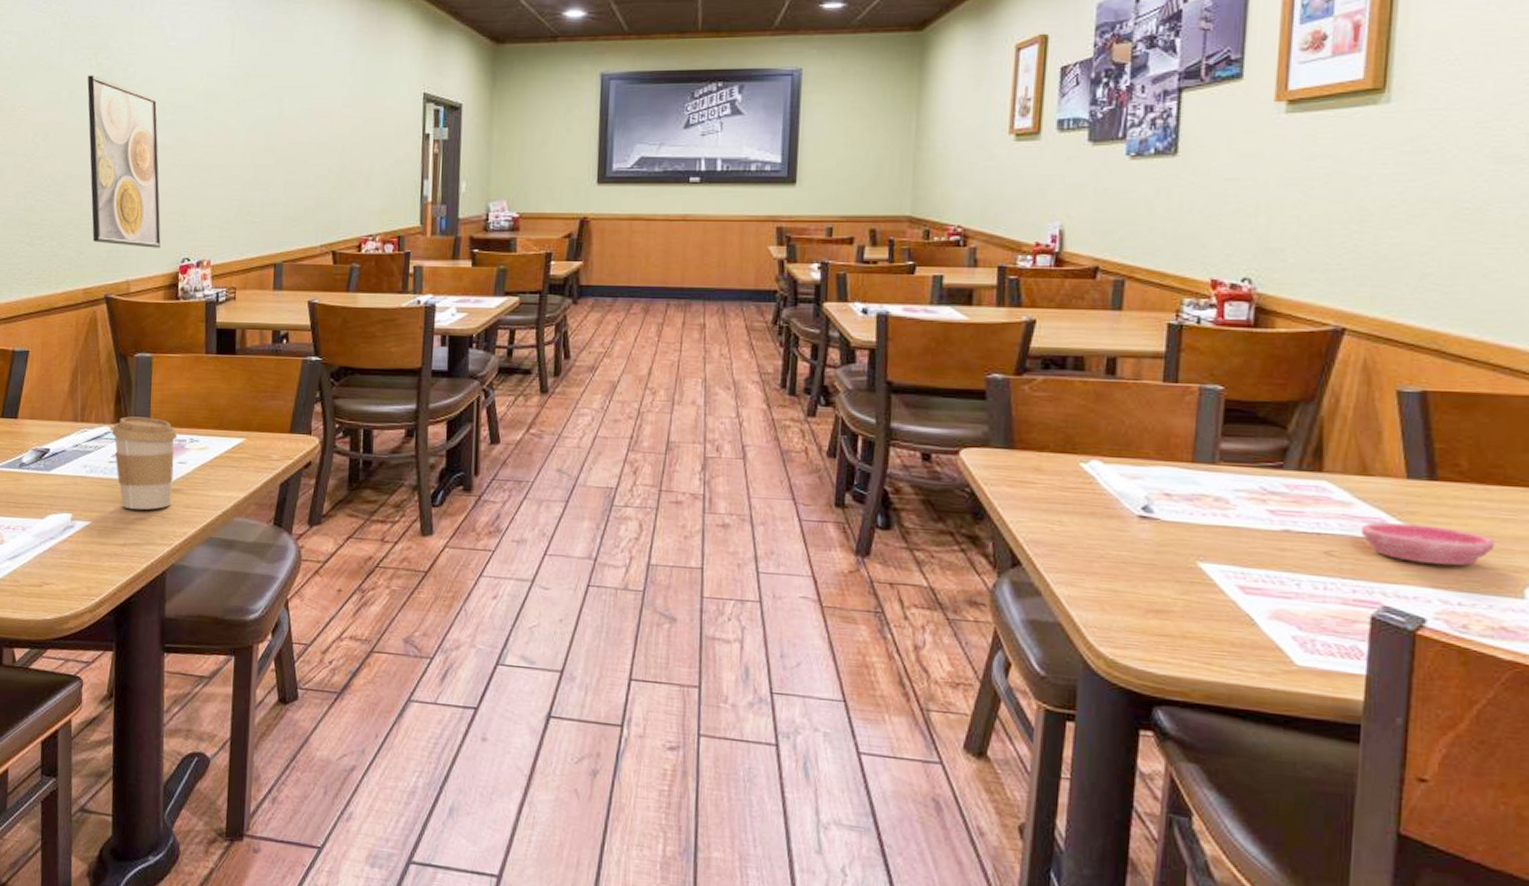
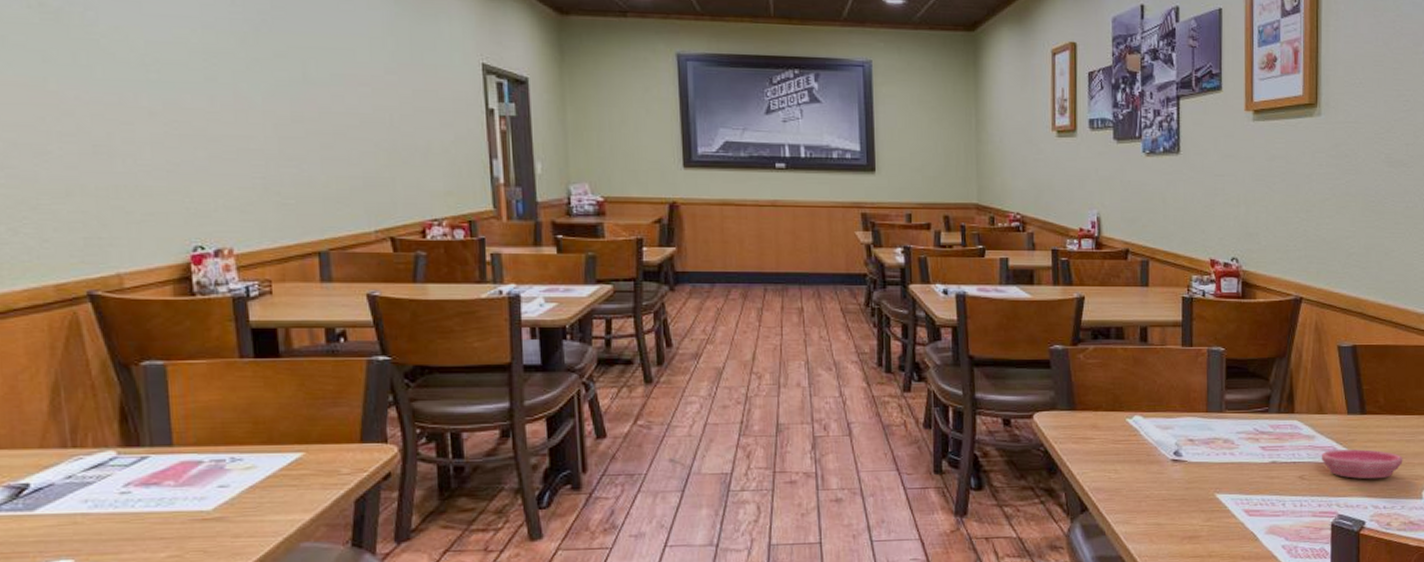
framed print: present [87,75,161,248] -> none [26,17,161,234]
coffee cup: present [111,416,178,510] -> none [119,436,215,547]

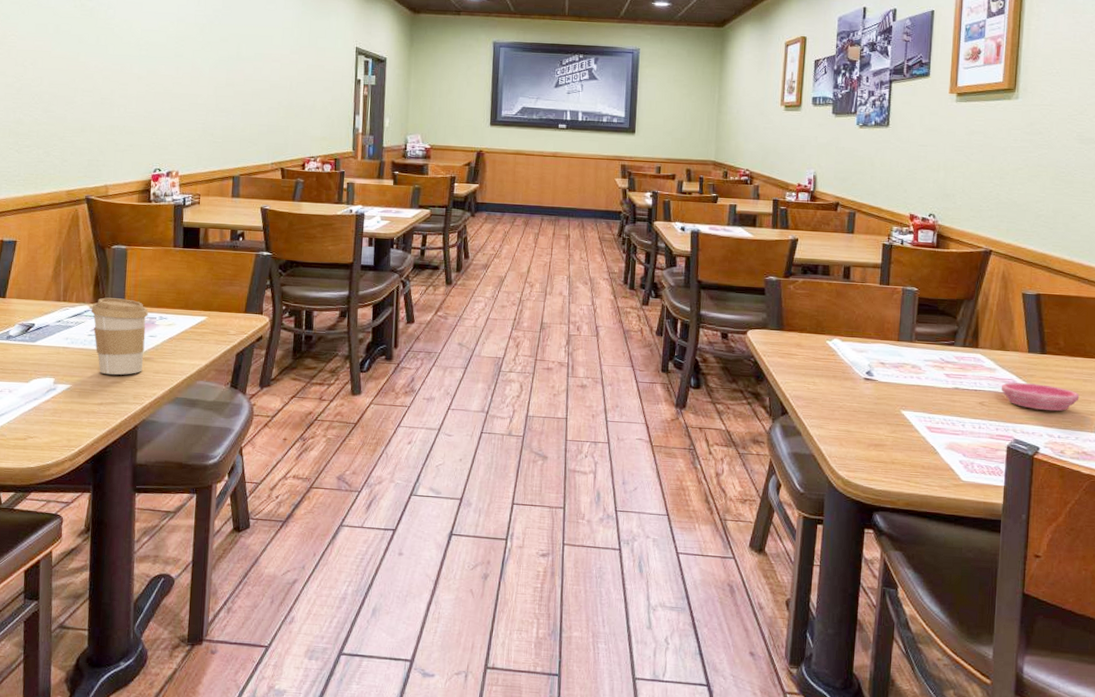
coffee cup: none [119,436,215,547] -> present [90,297,149,375]

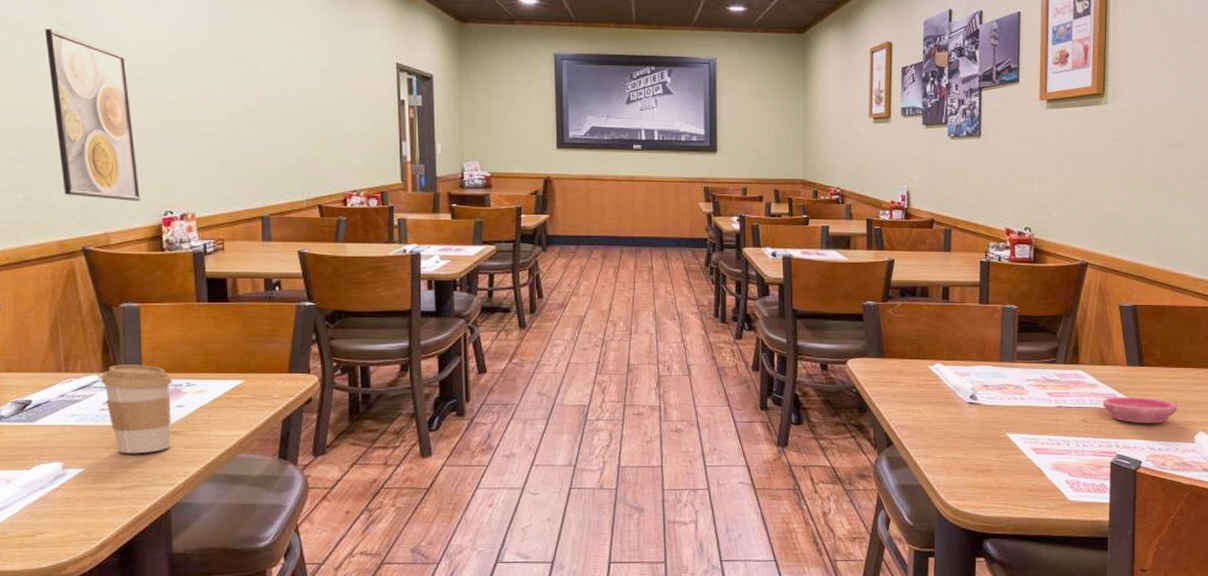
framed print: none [72,13,136,160] -> present [45,28,140,201]

